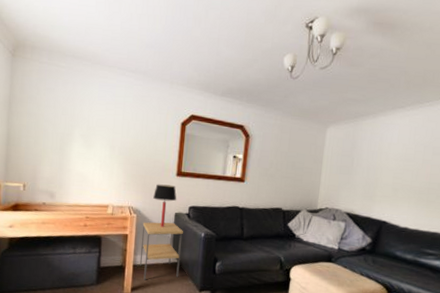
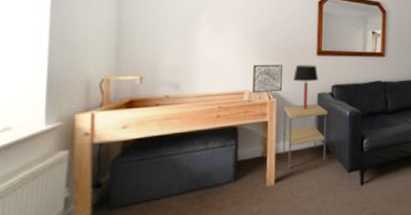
wall art: none [116,180,145,208] -> present [252,64,283,93]

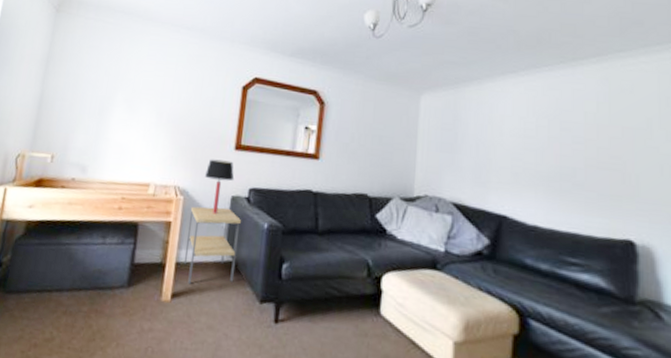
wall art: present [252,64,283,93] -> none [159,153,195,189]

